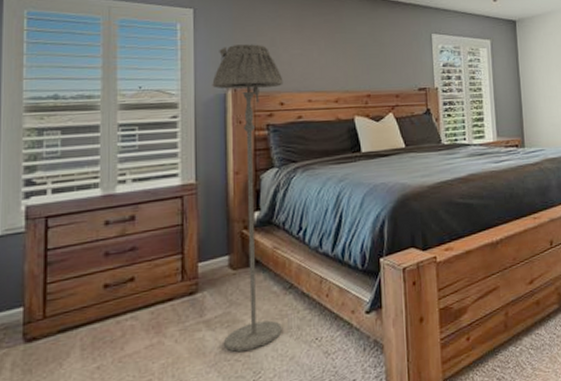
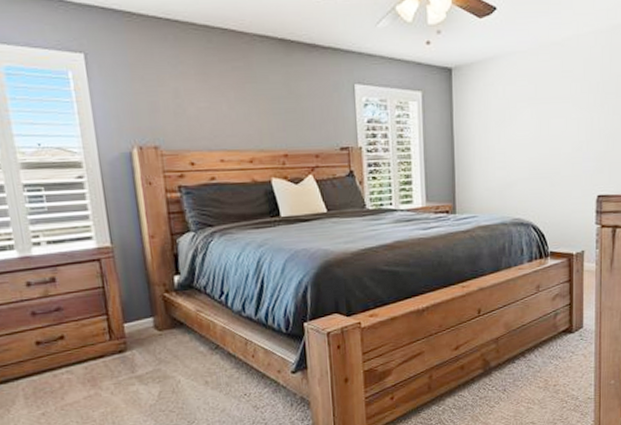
floor lamp: present [212,44,284,352] -> none [115,95,212,404]

